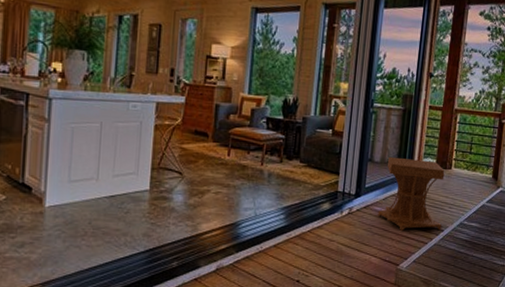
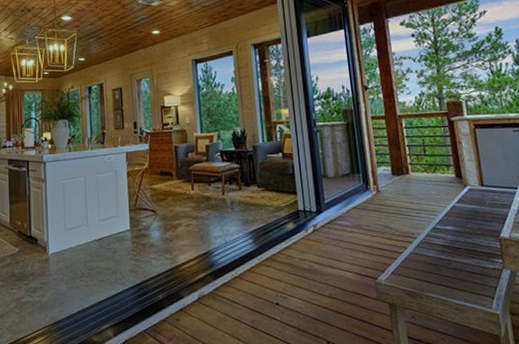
side table: present [378,156,445,231] -> none [341,169,413,242]

